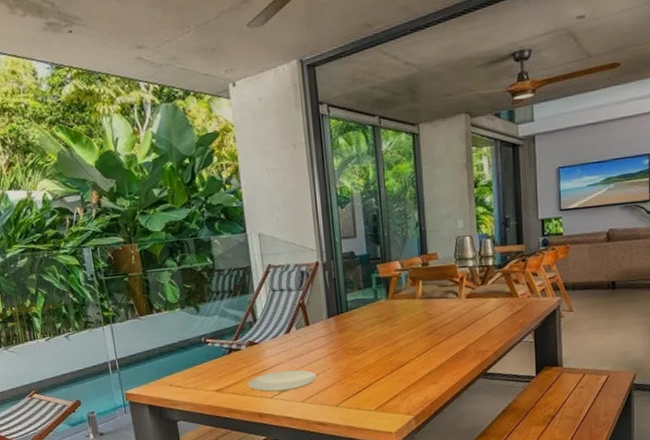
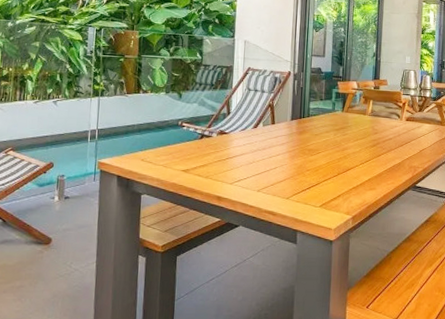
plate: present [247,369,317,393] -> none [212,160,274,180]

